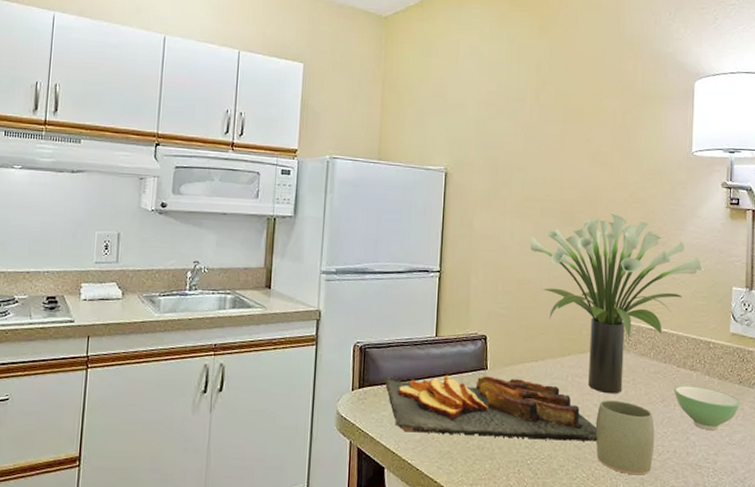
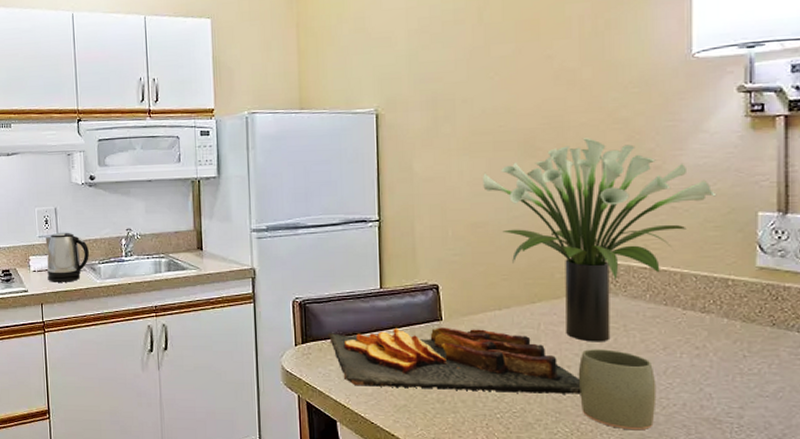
kettle: none [99,259,151,314] -> present [45,232,90,282]
bowl: present [673,385,741,431] -> none [679,330,775,381]

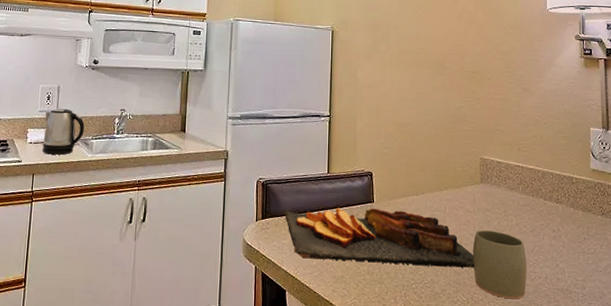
flower arrangement: present [483,138,717,342] -> none [408,63,564,225]

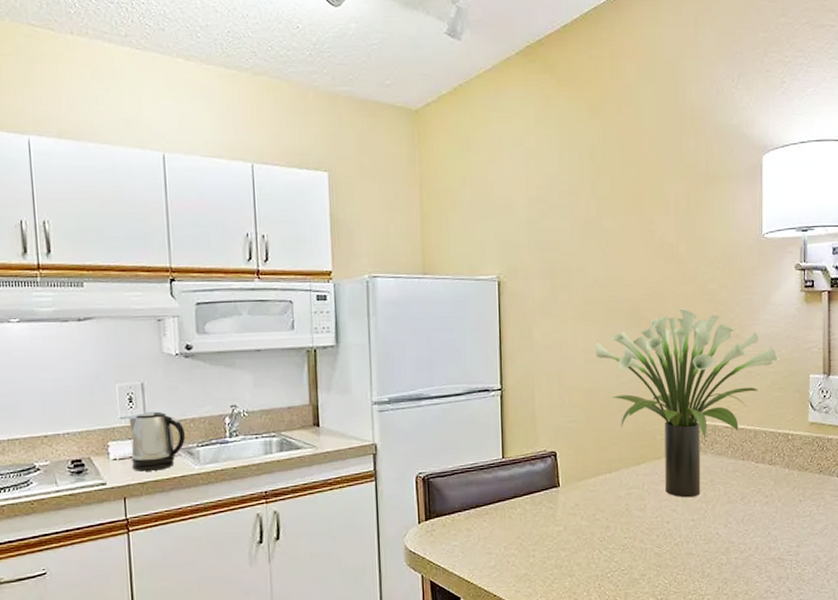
food platter: present [284,207,475,268] -> none [452,492,678,560]
flower arrangement: none [408,63,564,225] -> present [595,308,781,498]
mug: present [472,230,527,299] -> none [675,503,736,576]

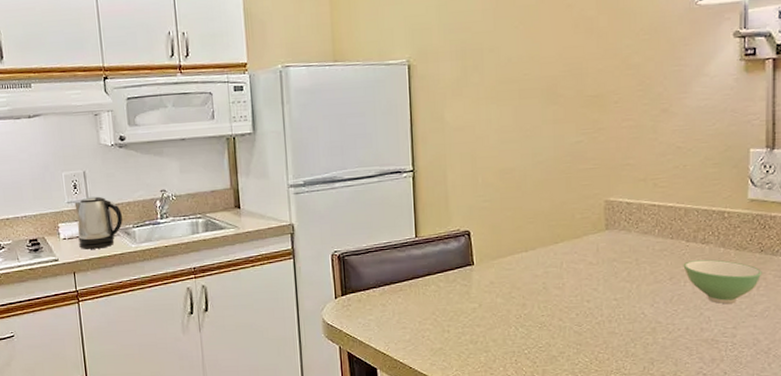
flower arrangement: present [595,308,781,498] -> none [510,83,716,277]
bowl: none [753,480,821,524] -> present [683,259,762,304]

